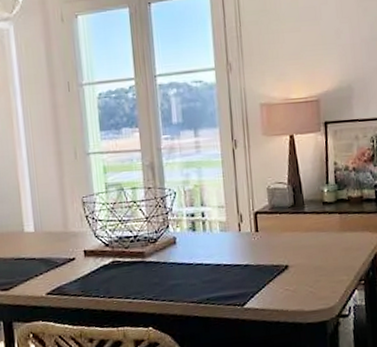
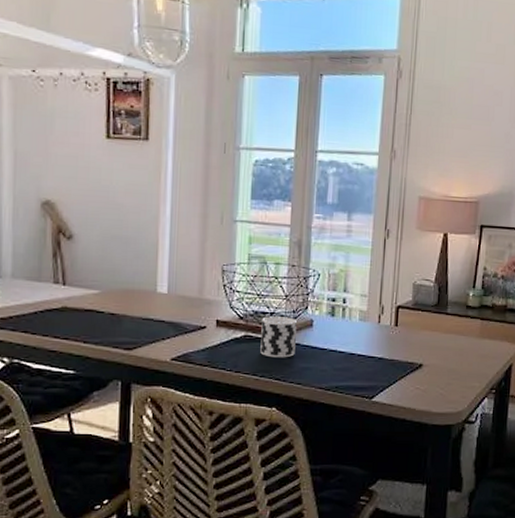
cup: none [126,238,163,279] -> present [260,316,297,358]

